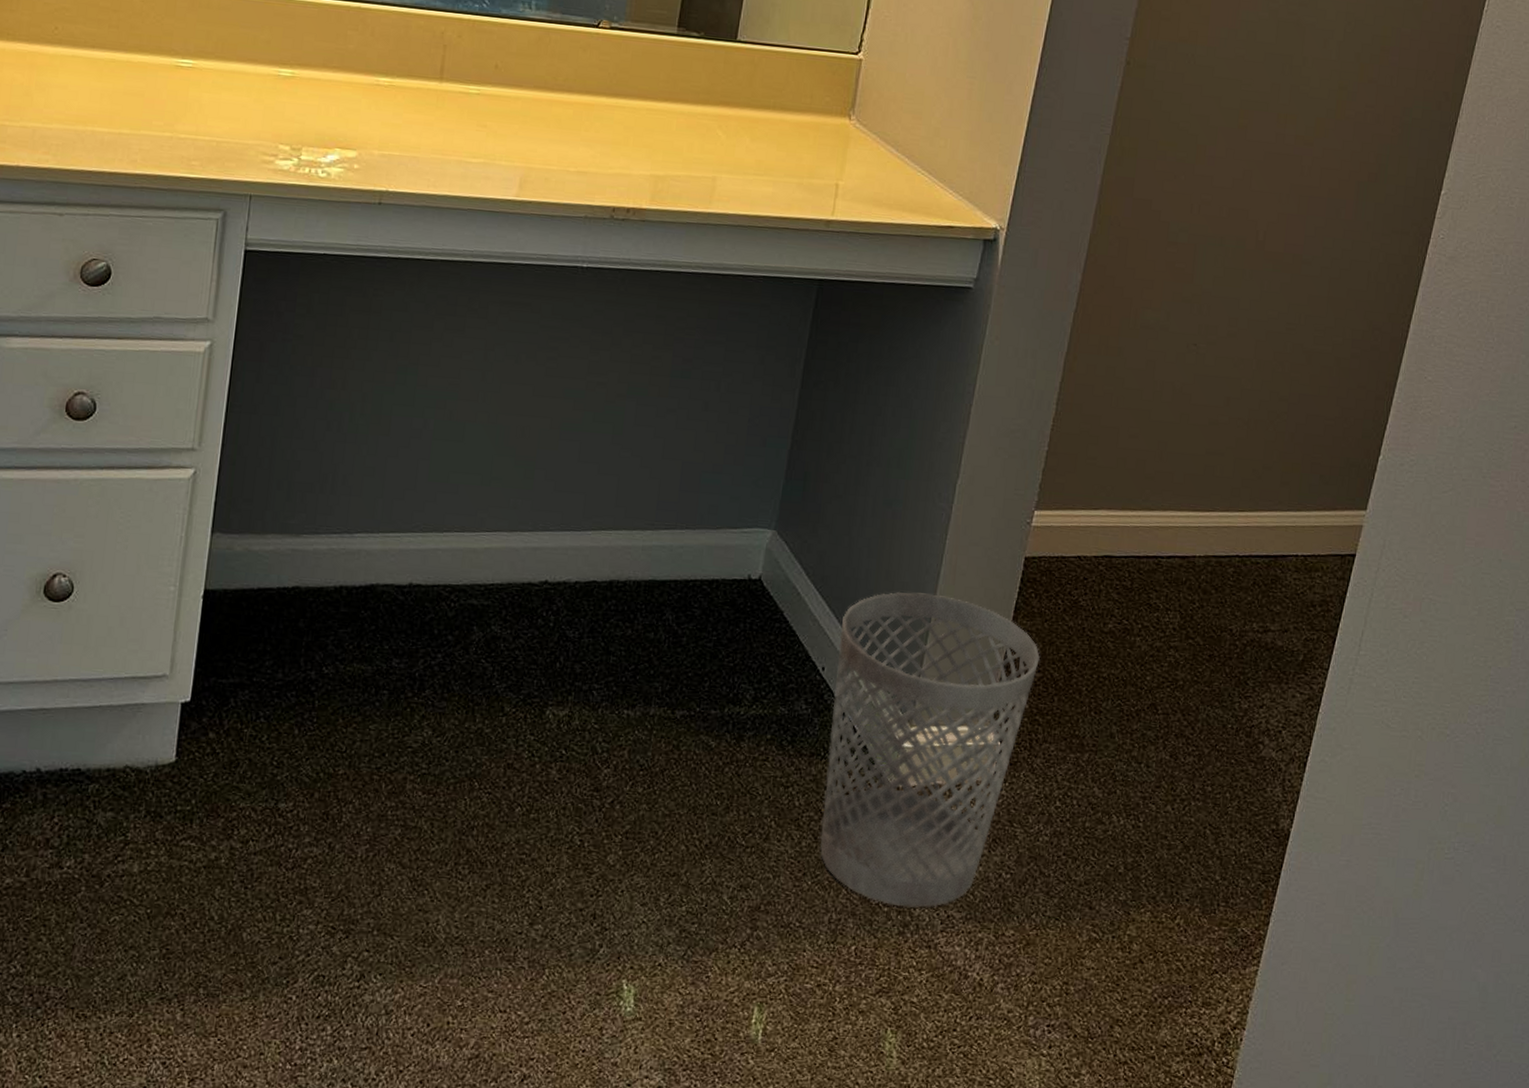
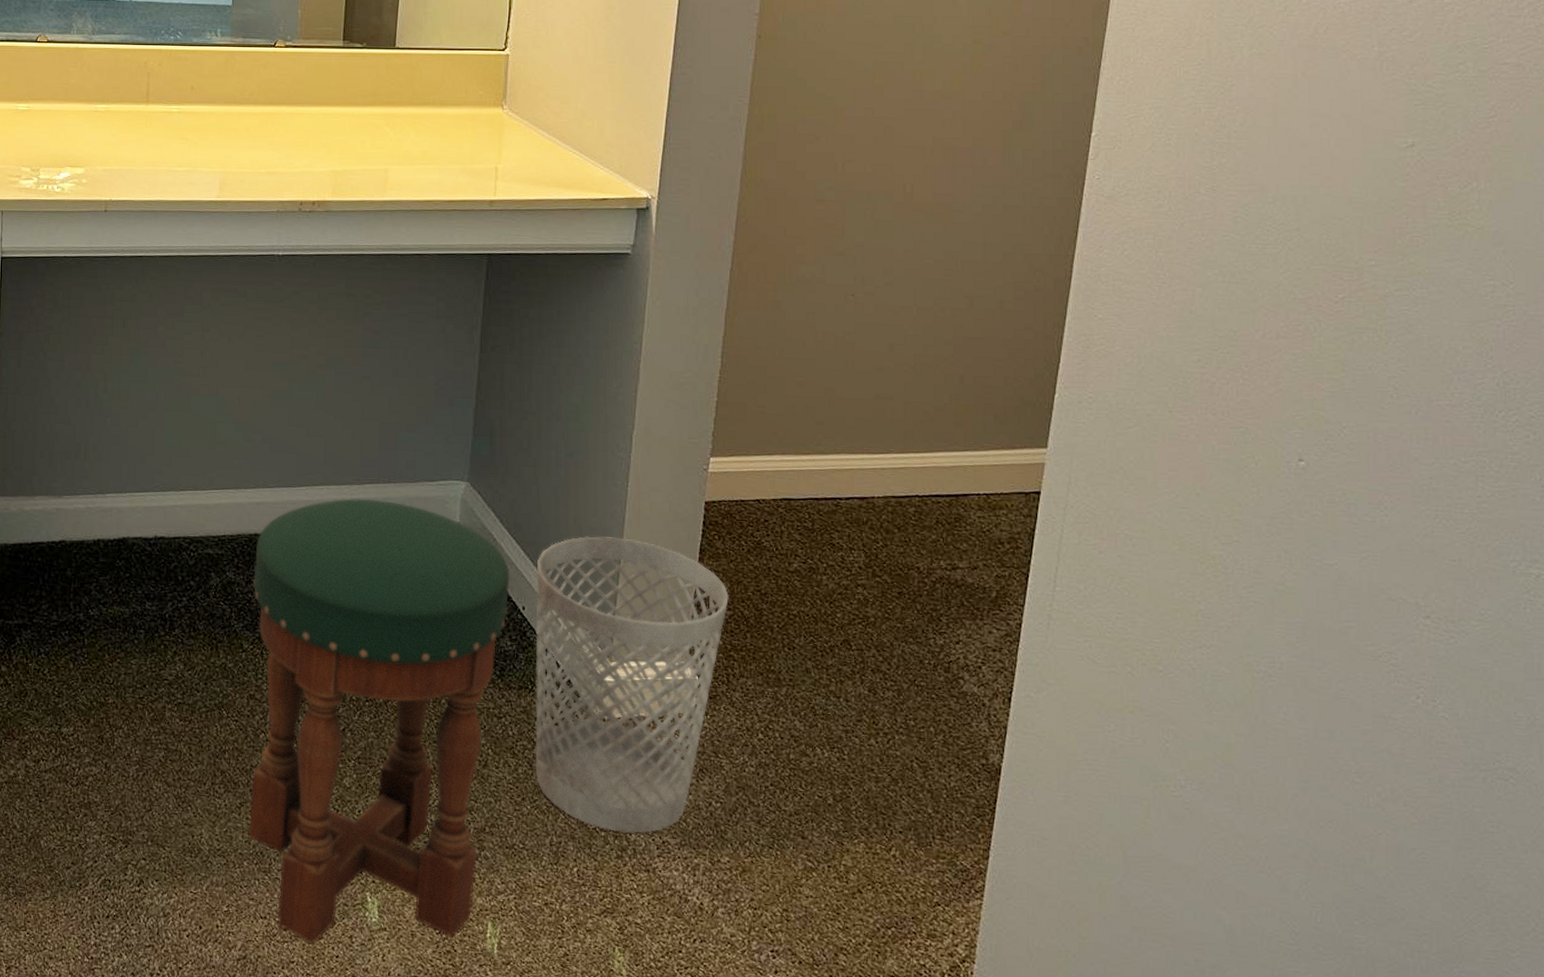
stool: none [493,545,811,1038] -> present [249,498,509,944]

